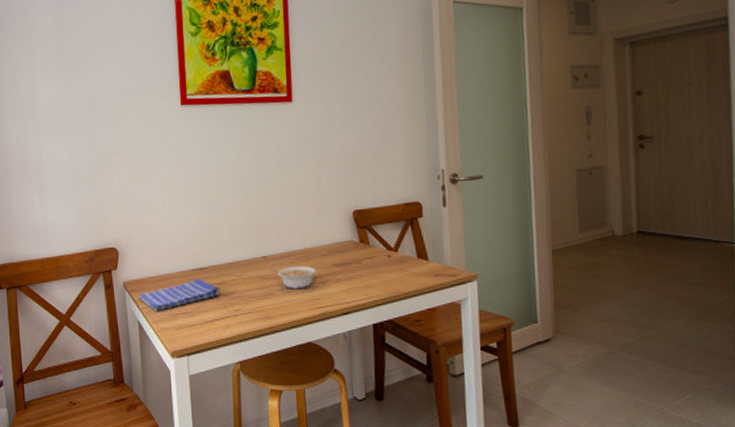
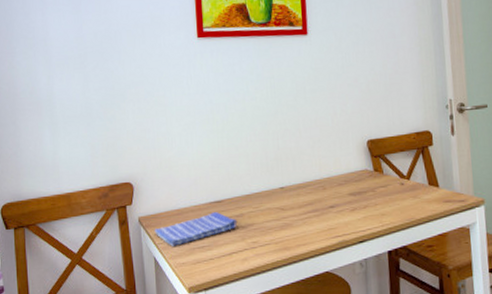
legume: present [270,265,317,290] -> none [287,195,333,220]

